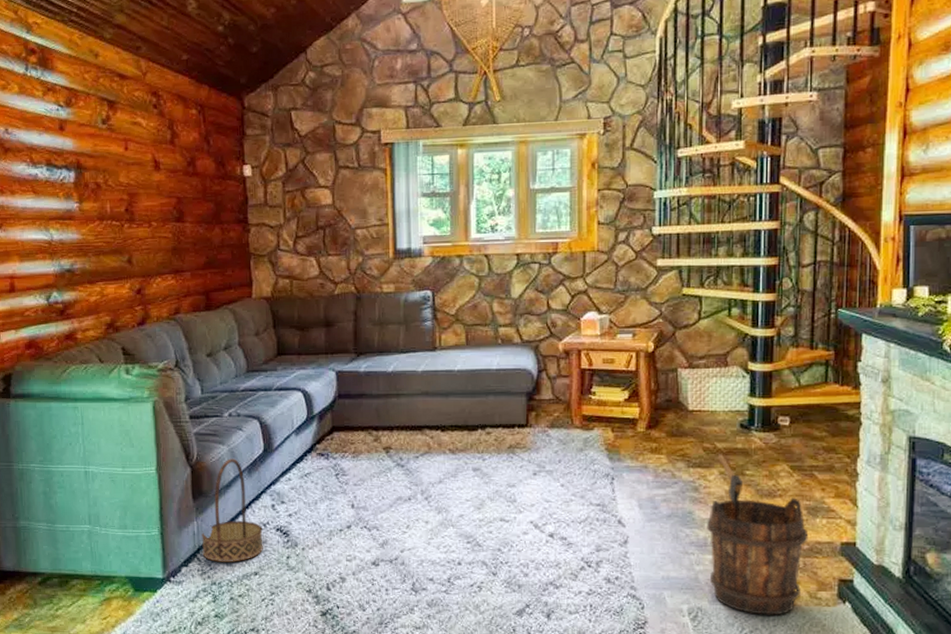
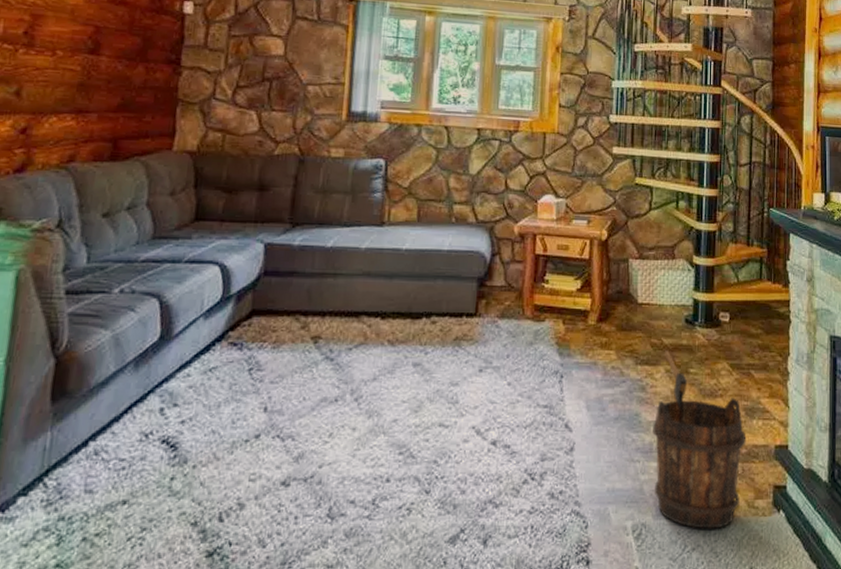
basket: present [202,458,263,562] -> none [51,347,143,488]

